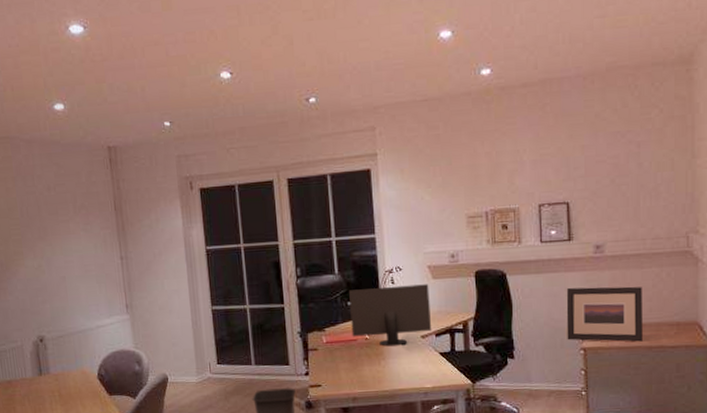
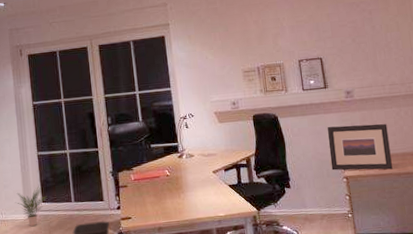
potted plant: none [185,346,224,391] -> present [15,187,48,227]
computer monitor: present [349,284,432,347] -> none [151,127,222,182]

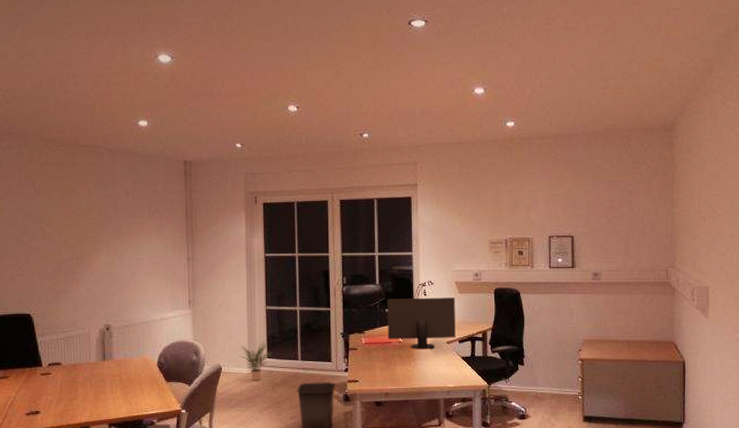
computer monitor: none [151,127,222,182] -> present [387,297,456,350]
picture frame: present [328,124,393,171] -> none [568,308,630,356]

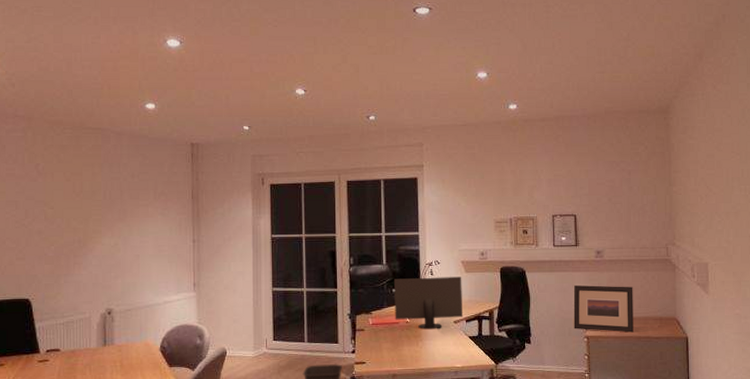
potted plant: present [238,342,273,382] -> none [244,324,279,365]
picture frame: none [568,308,630,356] -> present [573,285,634,333]

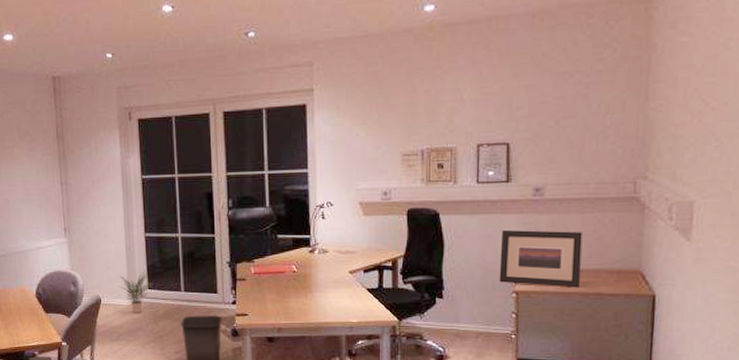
potted plant: none [244,324,279,365] -> present [118,271,154,314]
computer monitor: present [394,277,463,330] -> none [279,220,361,280]

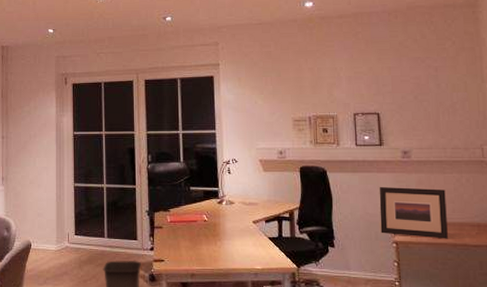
potted plant: present [118,271,154,314] -> none [47,218,81,259]

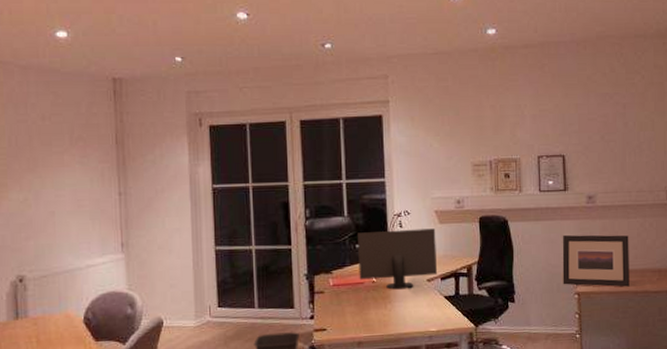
computer monitor: none [192,175,263,229] -> present [358,228,438,290]

